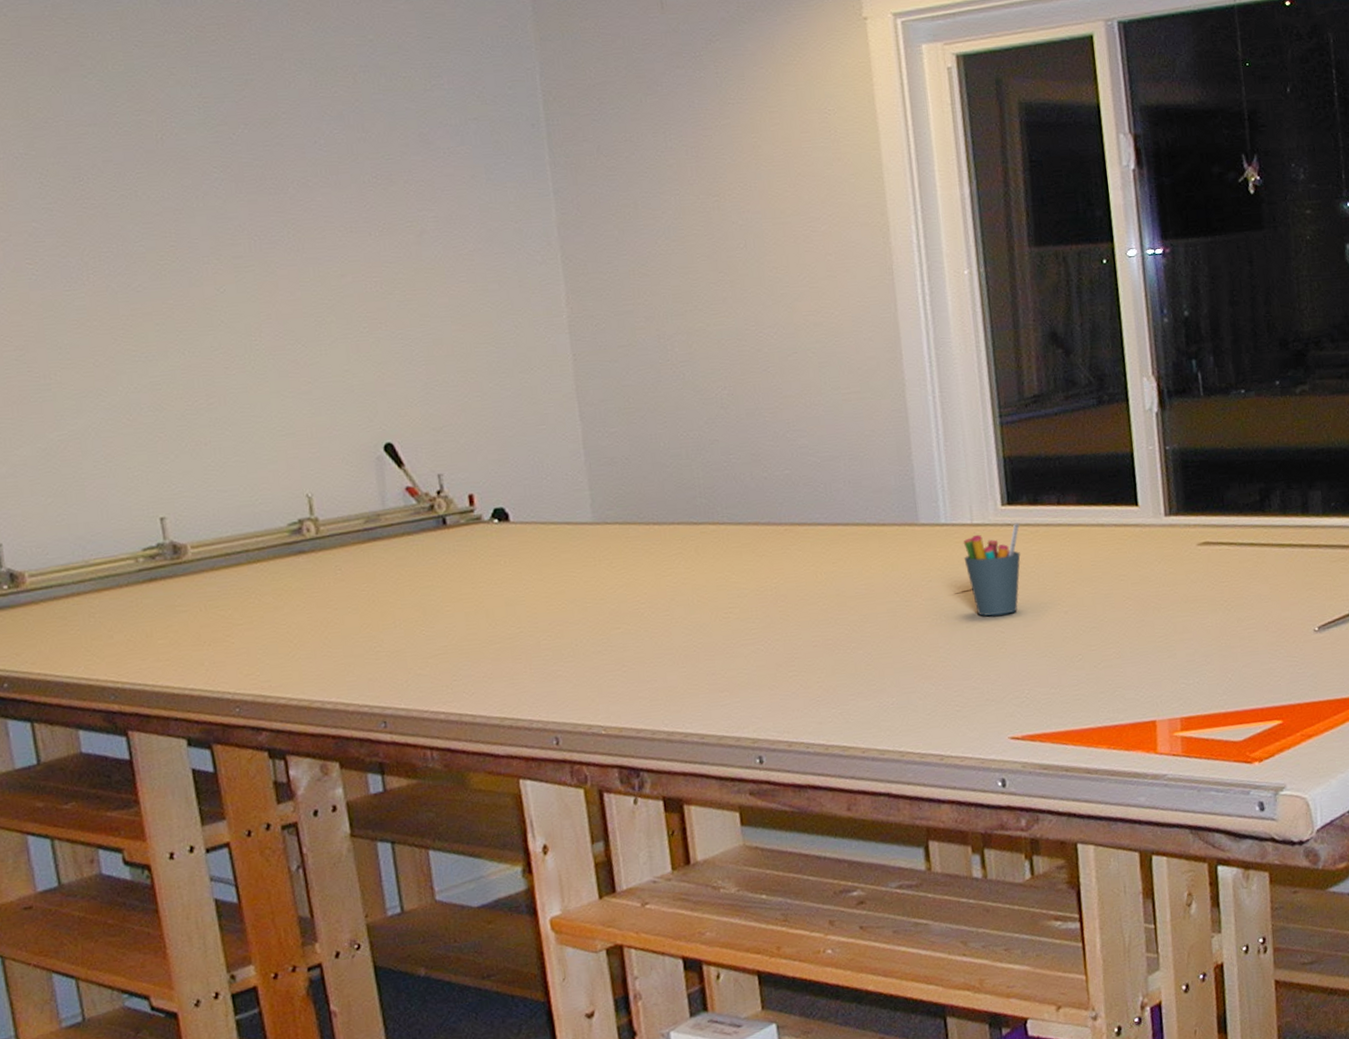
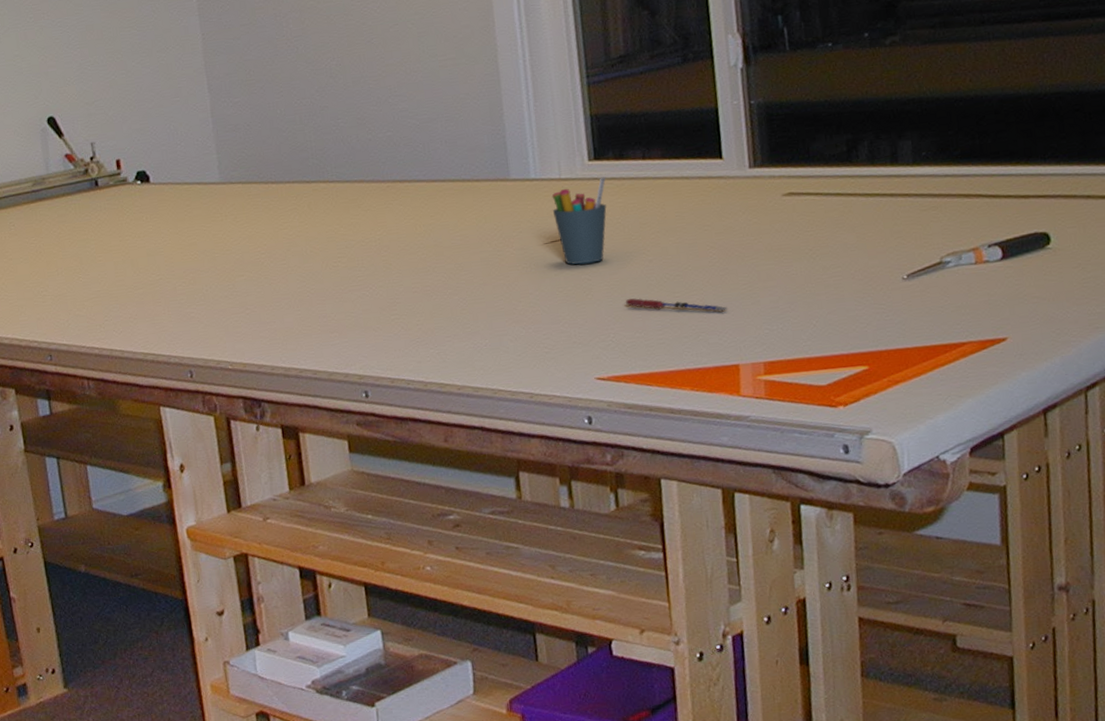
pen: none [1040,651,1144,665] -> present [625,298,727,311]

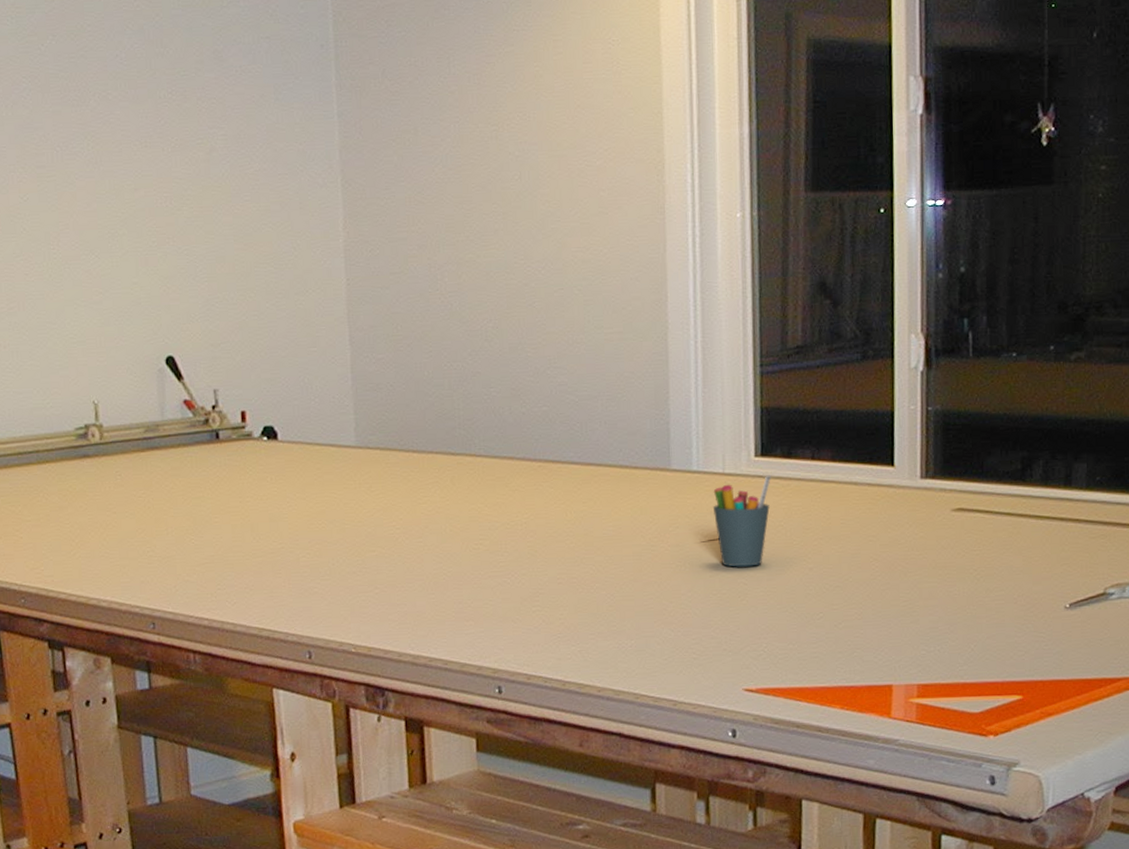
pen: present [625,298,727,311] -> none [780,607,885,628]

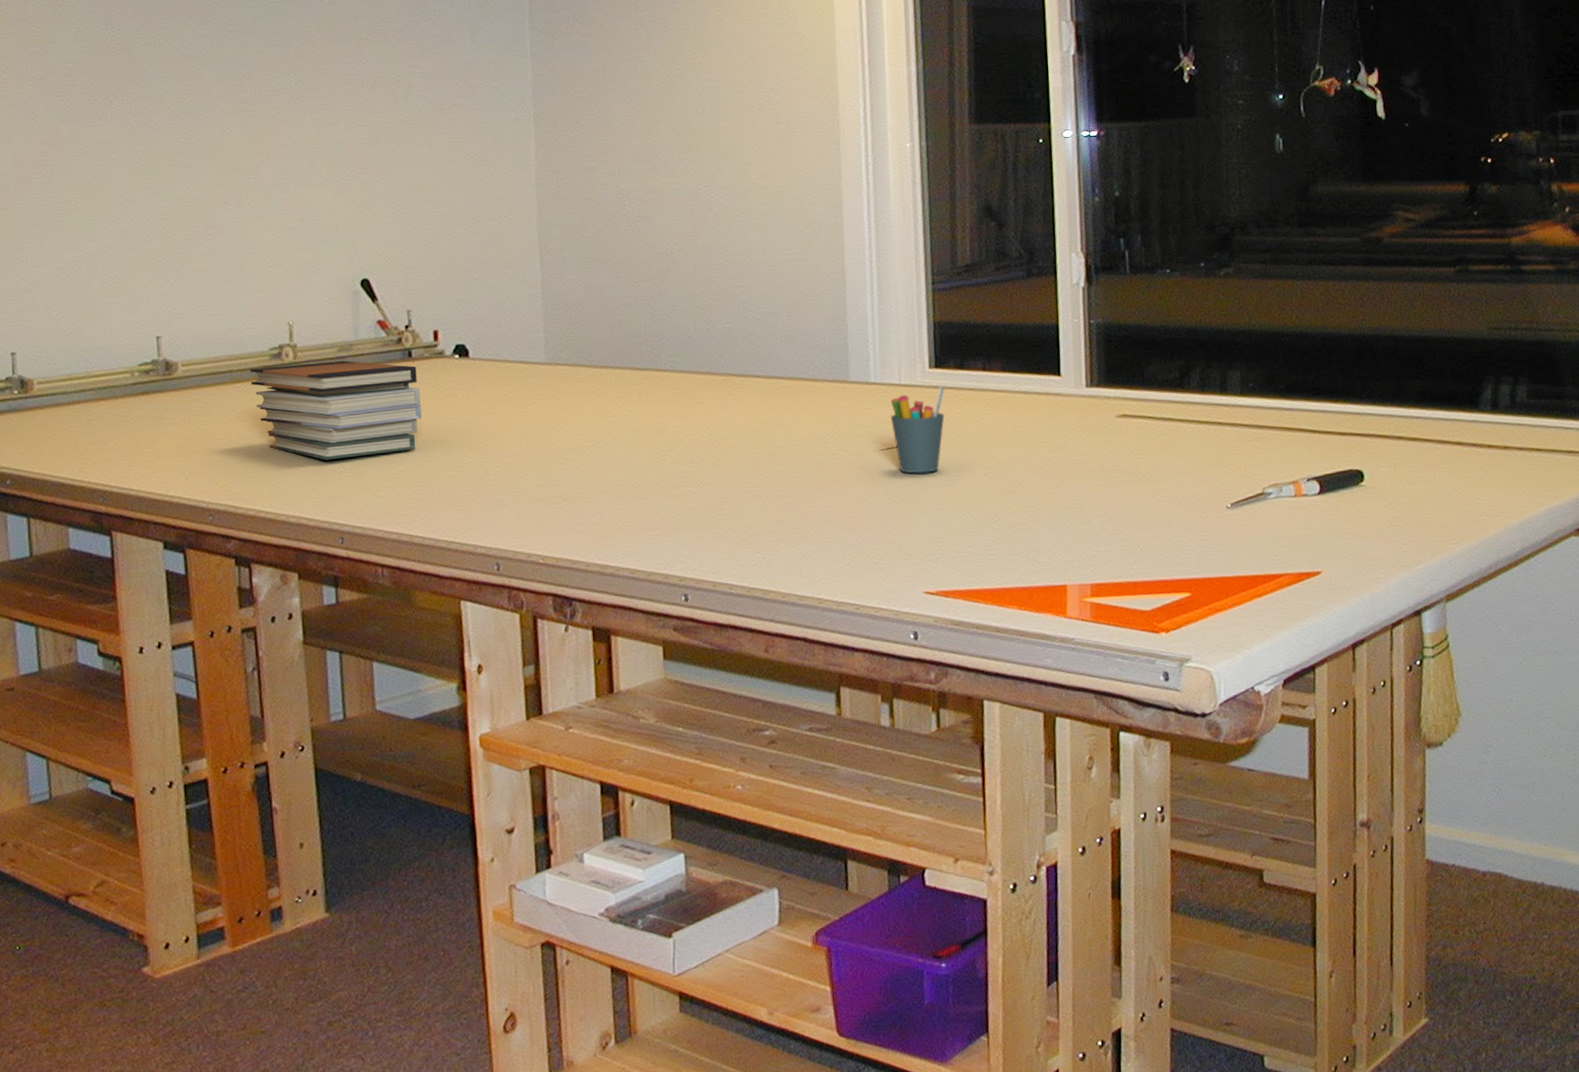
book stack: none [56,441,231,544] -> present [249,360,422,460]

